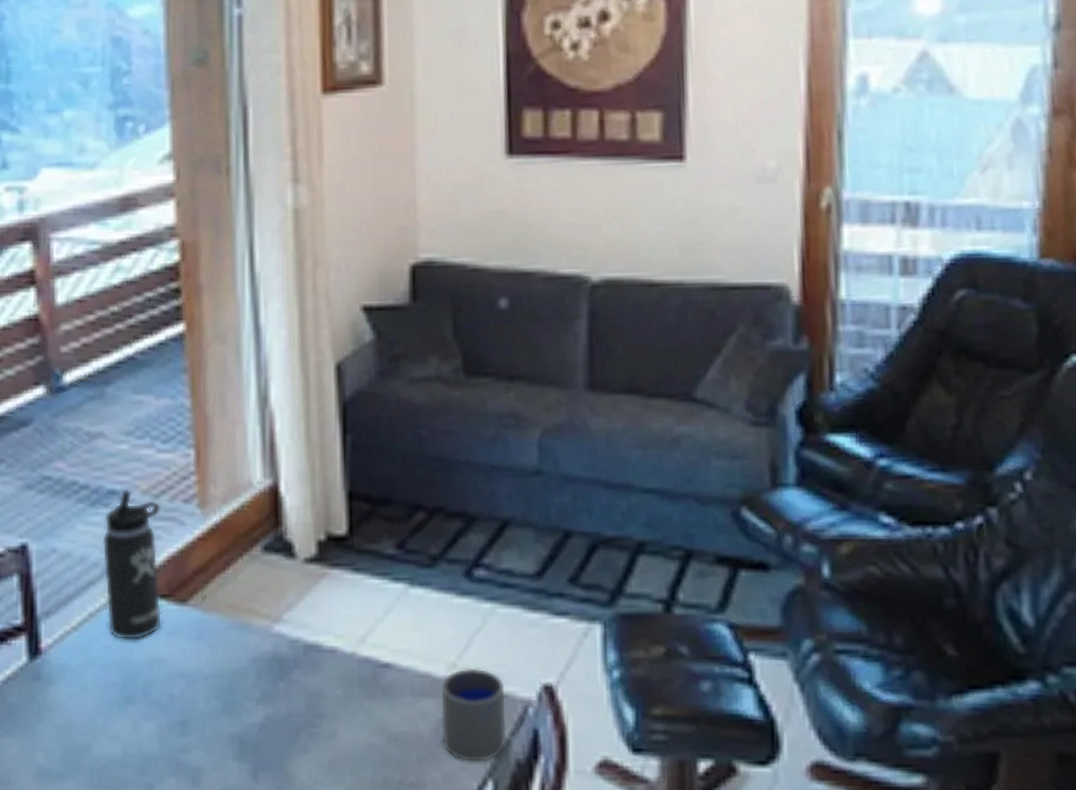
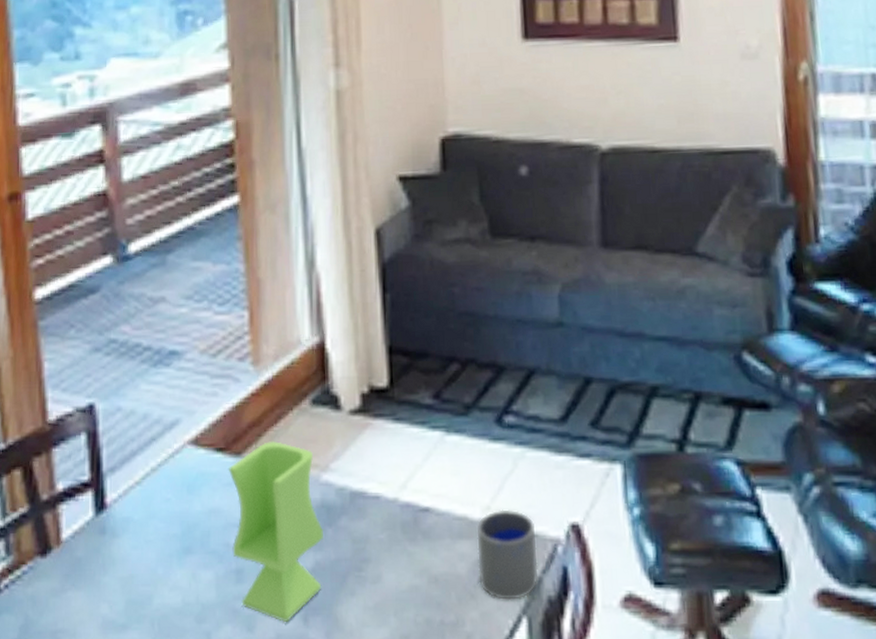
thermos bottle: present [102,488,163,641] -> none [163,349,219,493]
vase: none [172,588,276,778] -> present [228,440,324,623]

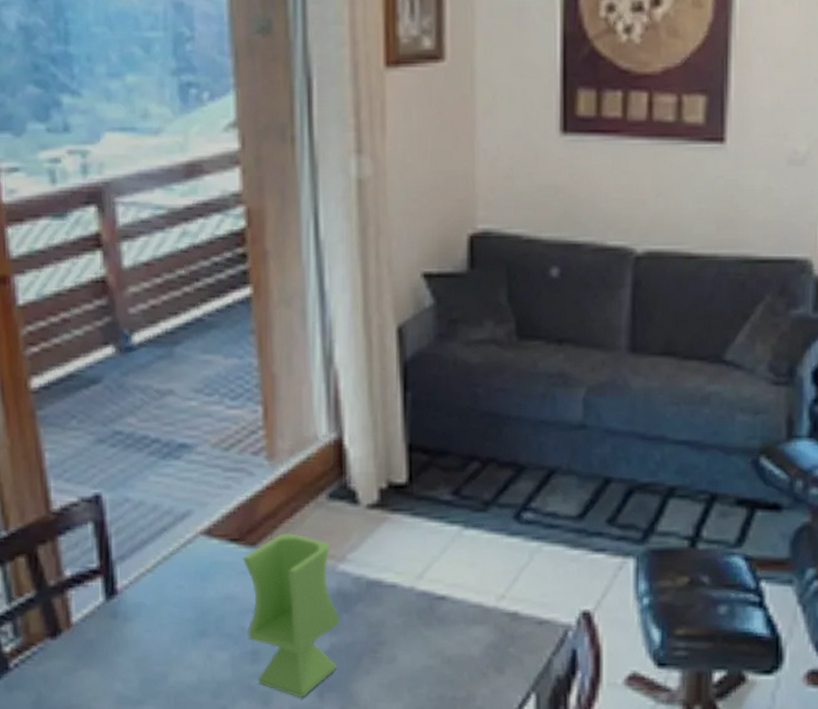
cup: present [476,509,539,600] -> none [491,598,548,678]

